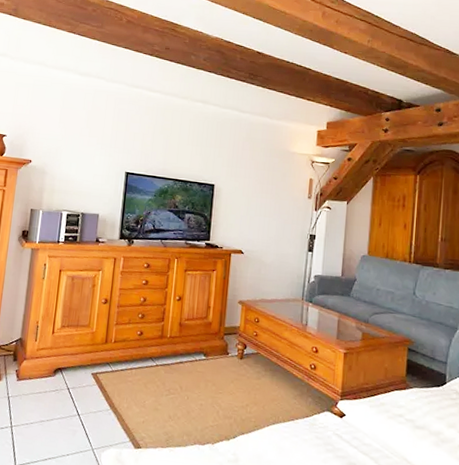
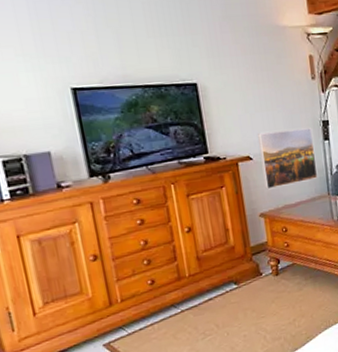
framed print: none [249,234,300,283] -> present [258,128,318,190]

